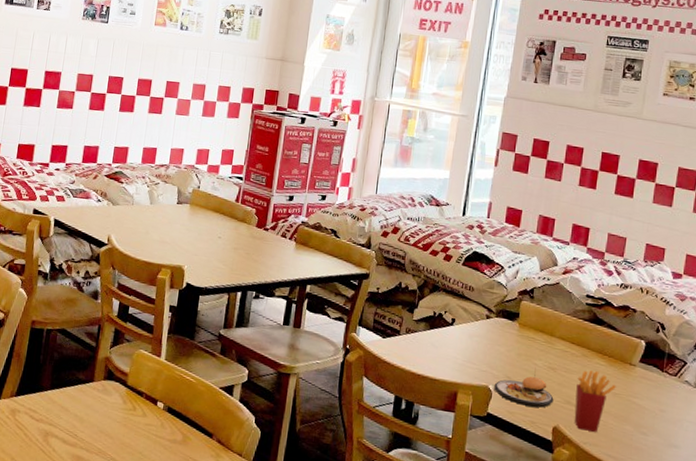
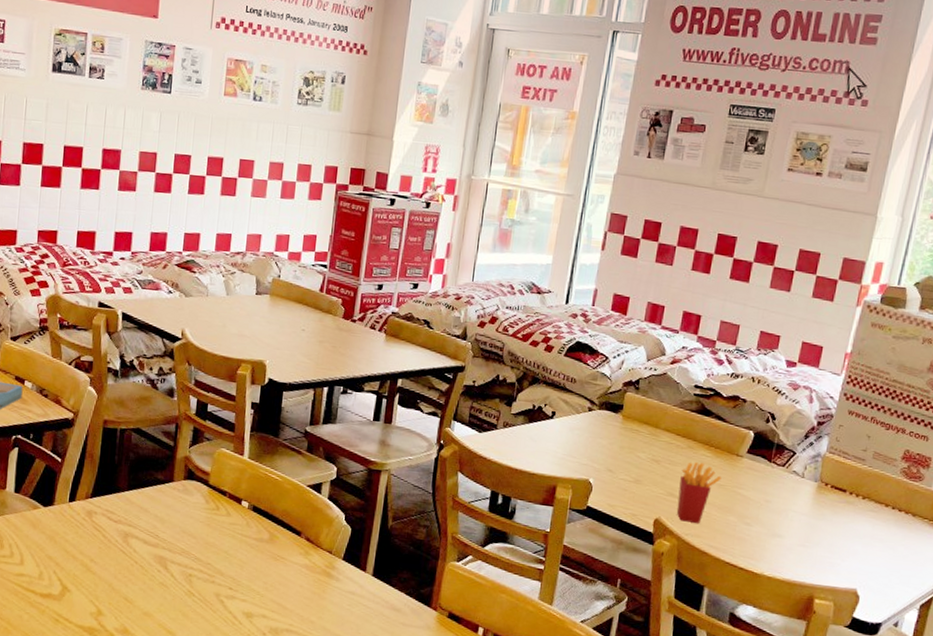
burger: present [494,368,554,408] -> none [595,461,657,500]

